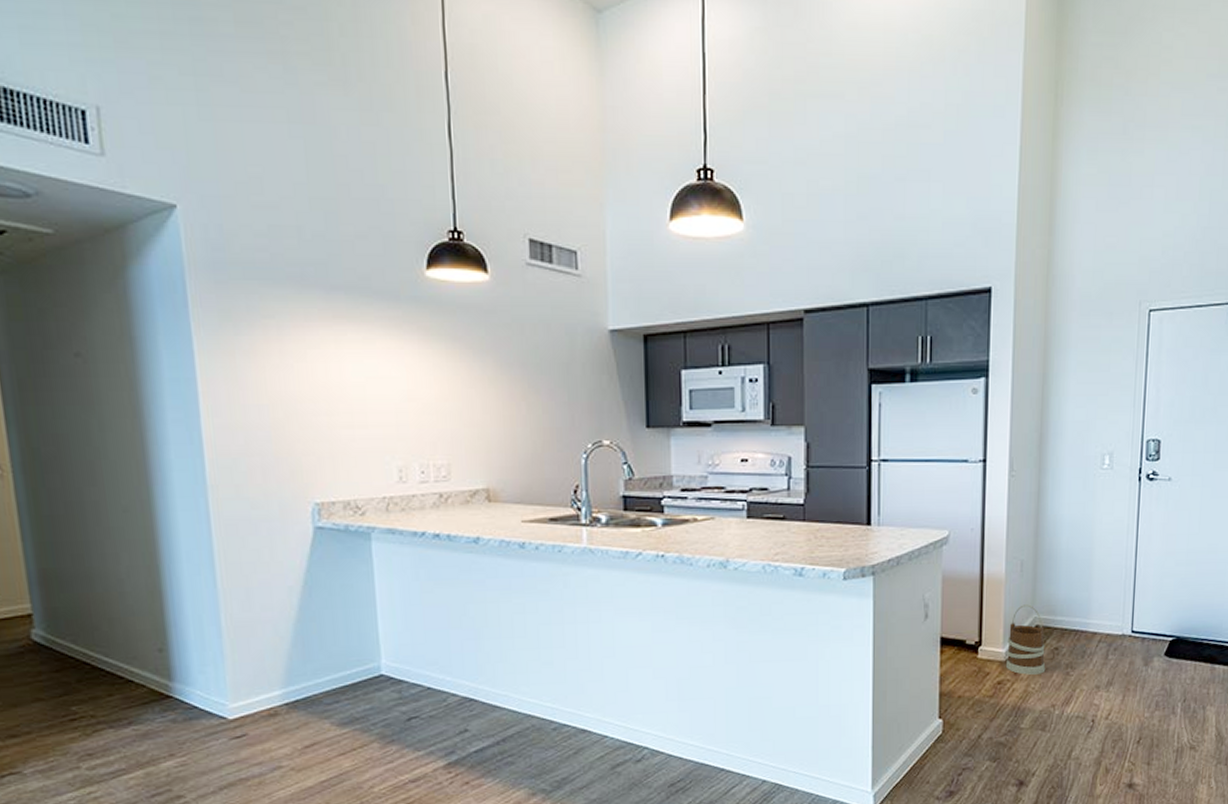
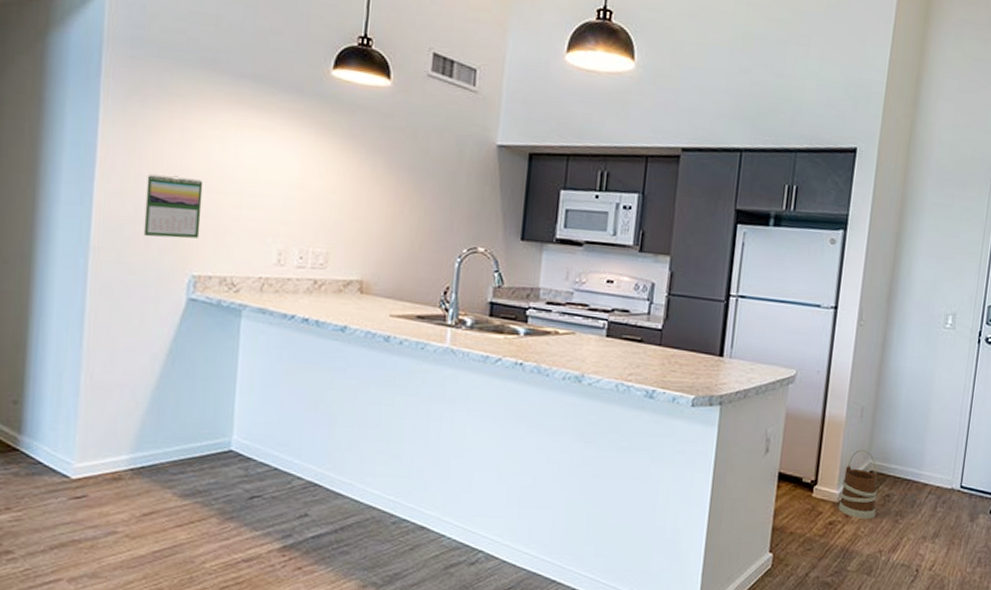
calendar: none [253,402,316,469] -> present [143,173,204,239]

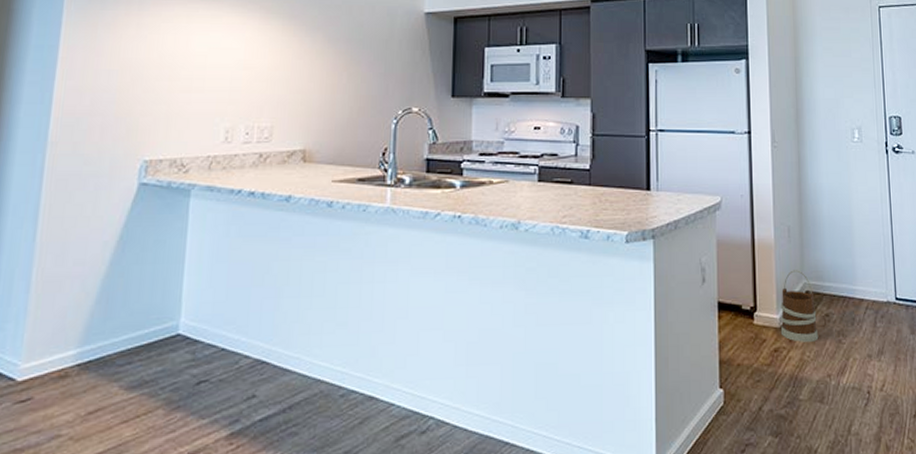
calendar: present [143,173,204,239] -> none [99,68,157,128]

